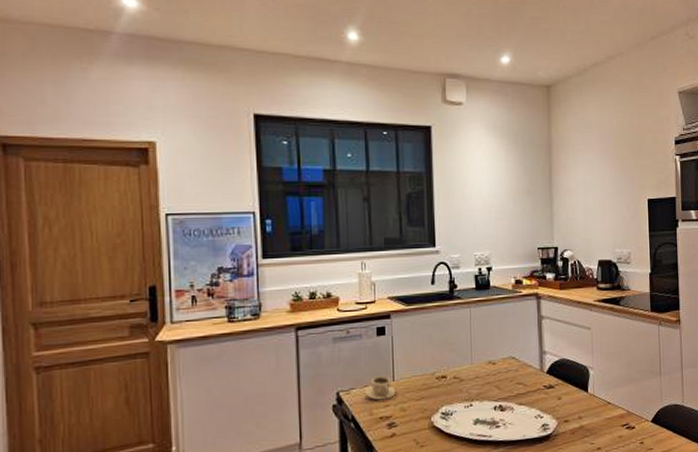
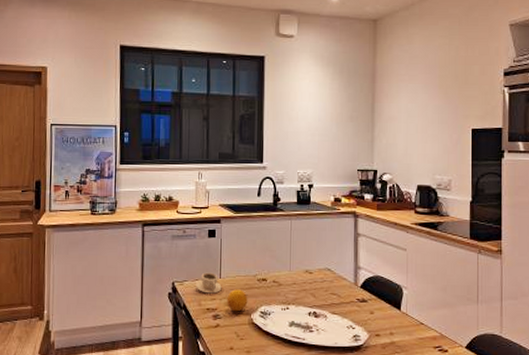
fruit: none [402,391,427,417] -> present [227,289,248,312]

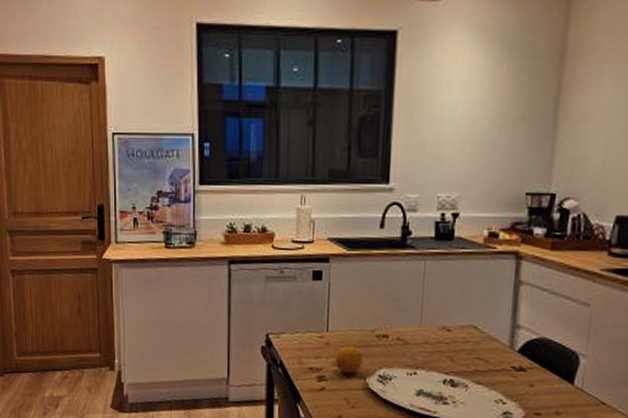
cup: present [196,272,222,294] -> none [296,323,329,350]

